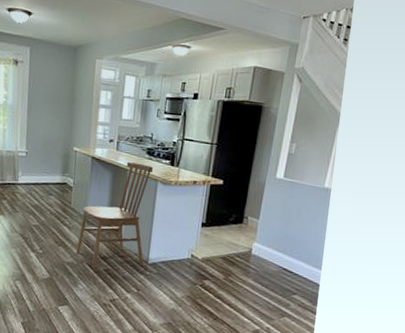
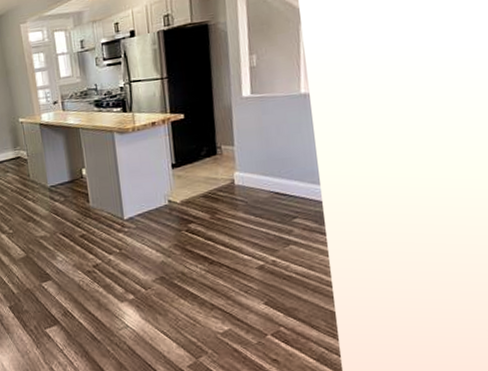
dining chair: present [77,162,153,269] -> none [42,118,119,237]

